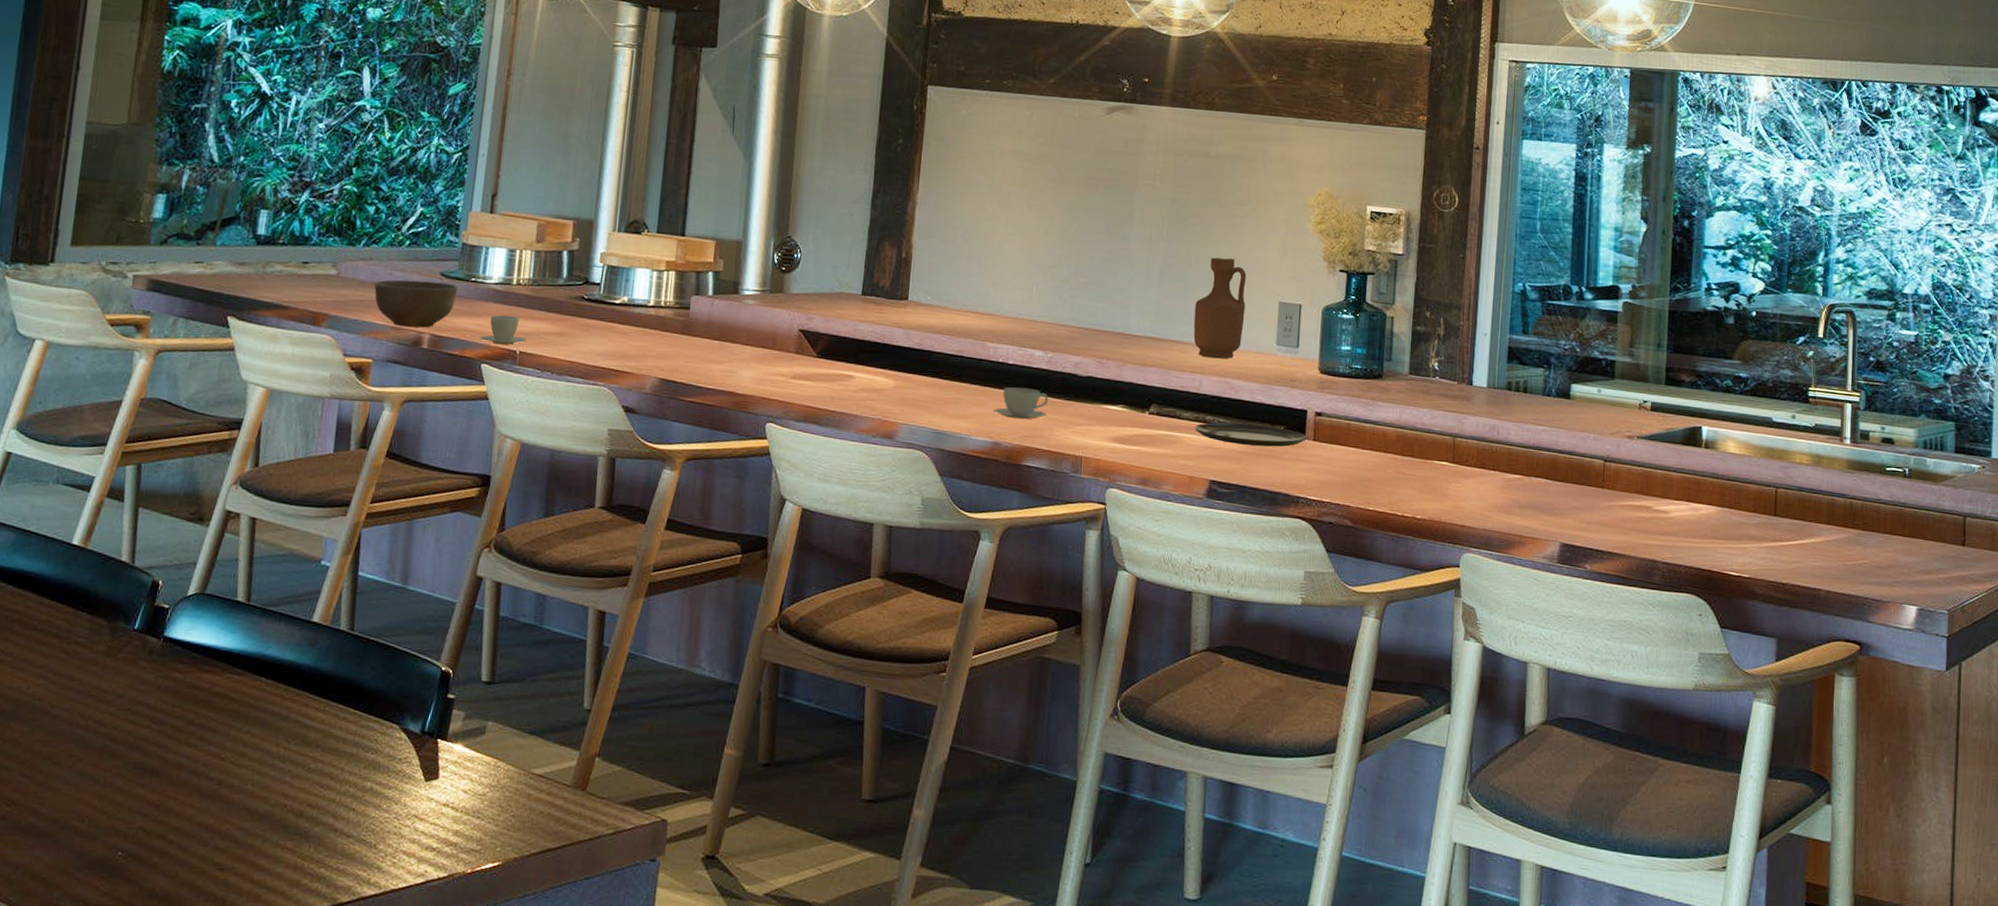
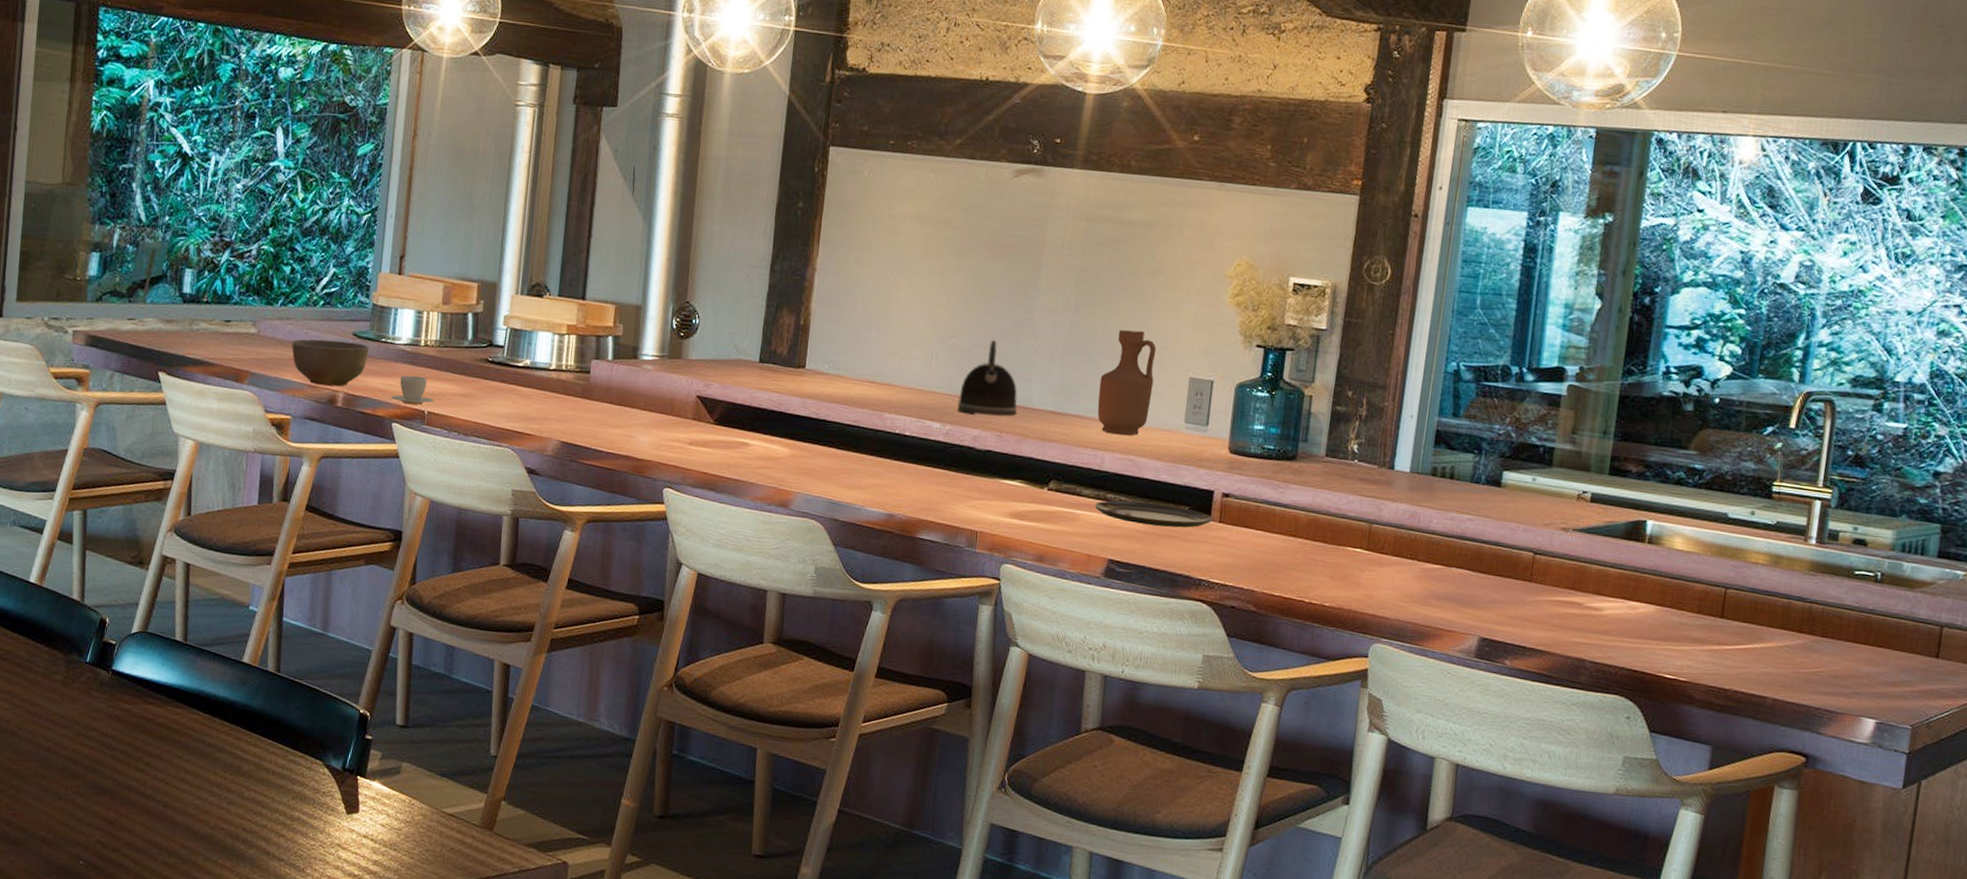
teacup: present [993,387,1049,420] -> none [888,459,946,492]
kettle: none [1058,268,1118,344] -> present [957,339,1018,417]

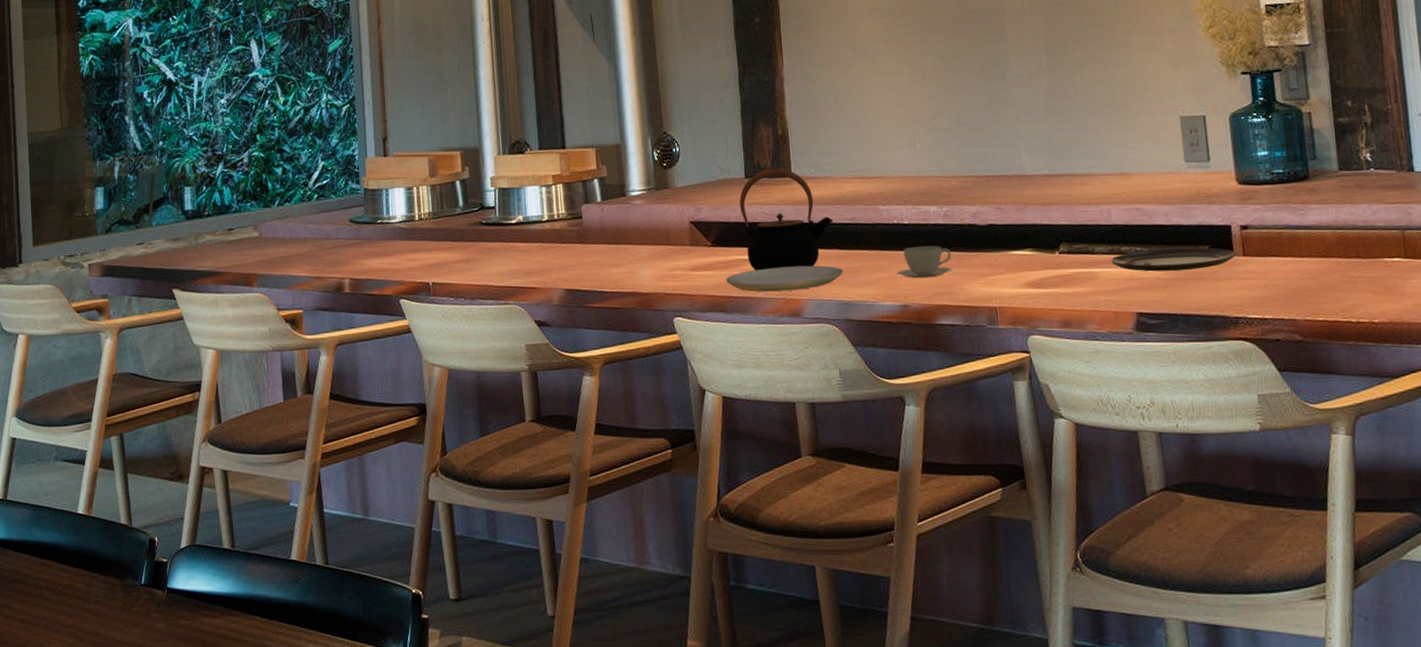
bowl: present [291,339,369,386] -> none [292,228,367,275]
teacup: present [390,375,434,405] -> none [394,250,437,279]
plate: none [721,454,838,482] -> present [725,265,844,292]
teapot: none [747,357,838,462] -> present [739,168,834,271]
teacup: none [888,459,946,492] -> present [896,245,953,279]
kettle: present [957,339,1018,417] -> none [949,114,1012,193]
ceramic jug: present [1097,329,1156,436] -> none [1089,79,1147,187]

